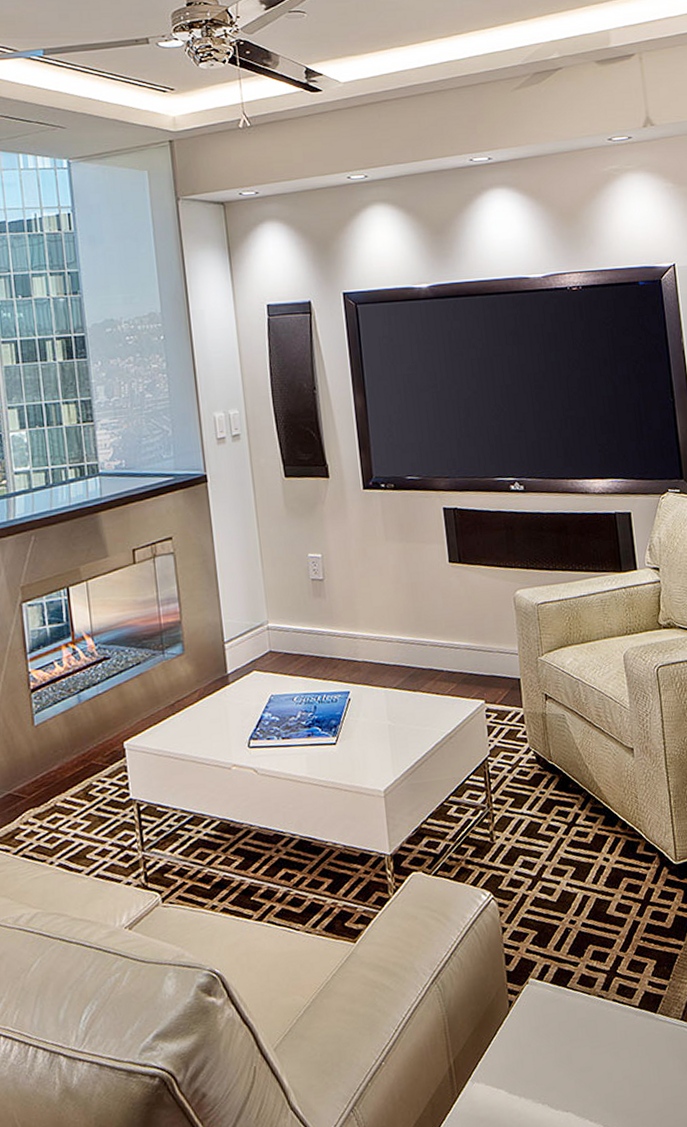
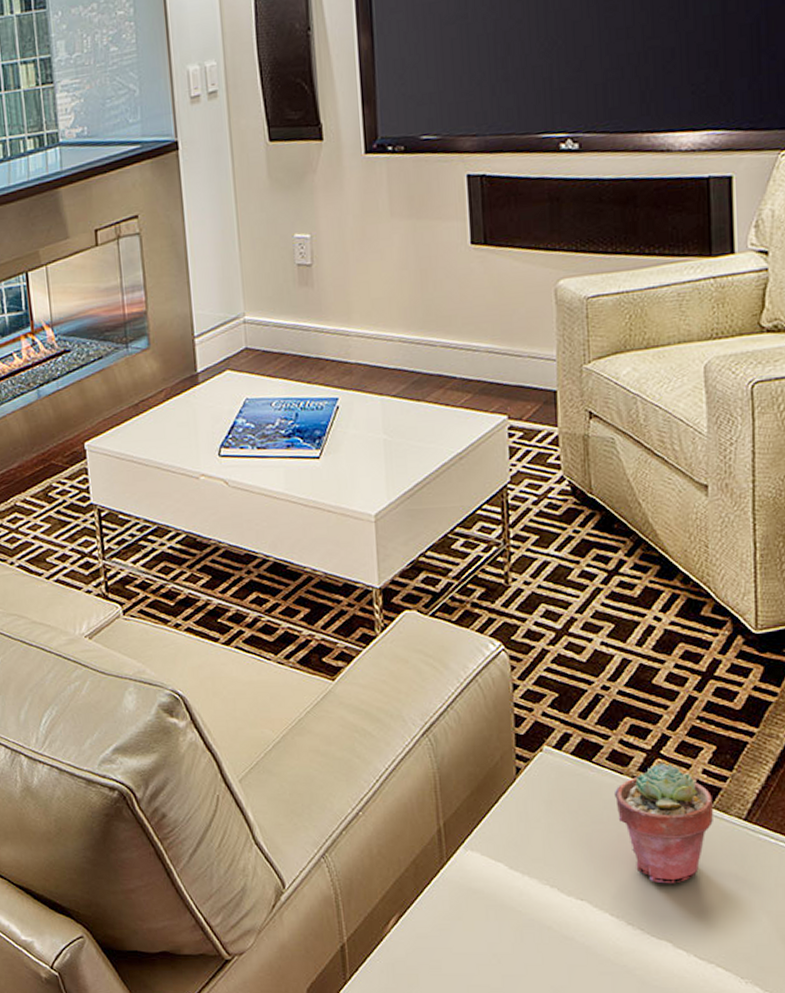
potted succulent: none [585,980,659,1086] -> present [613,764,714,884]

